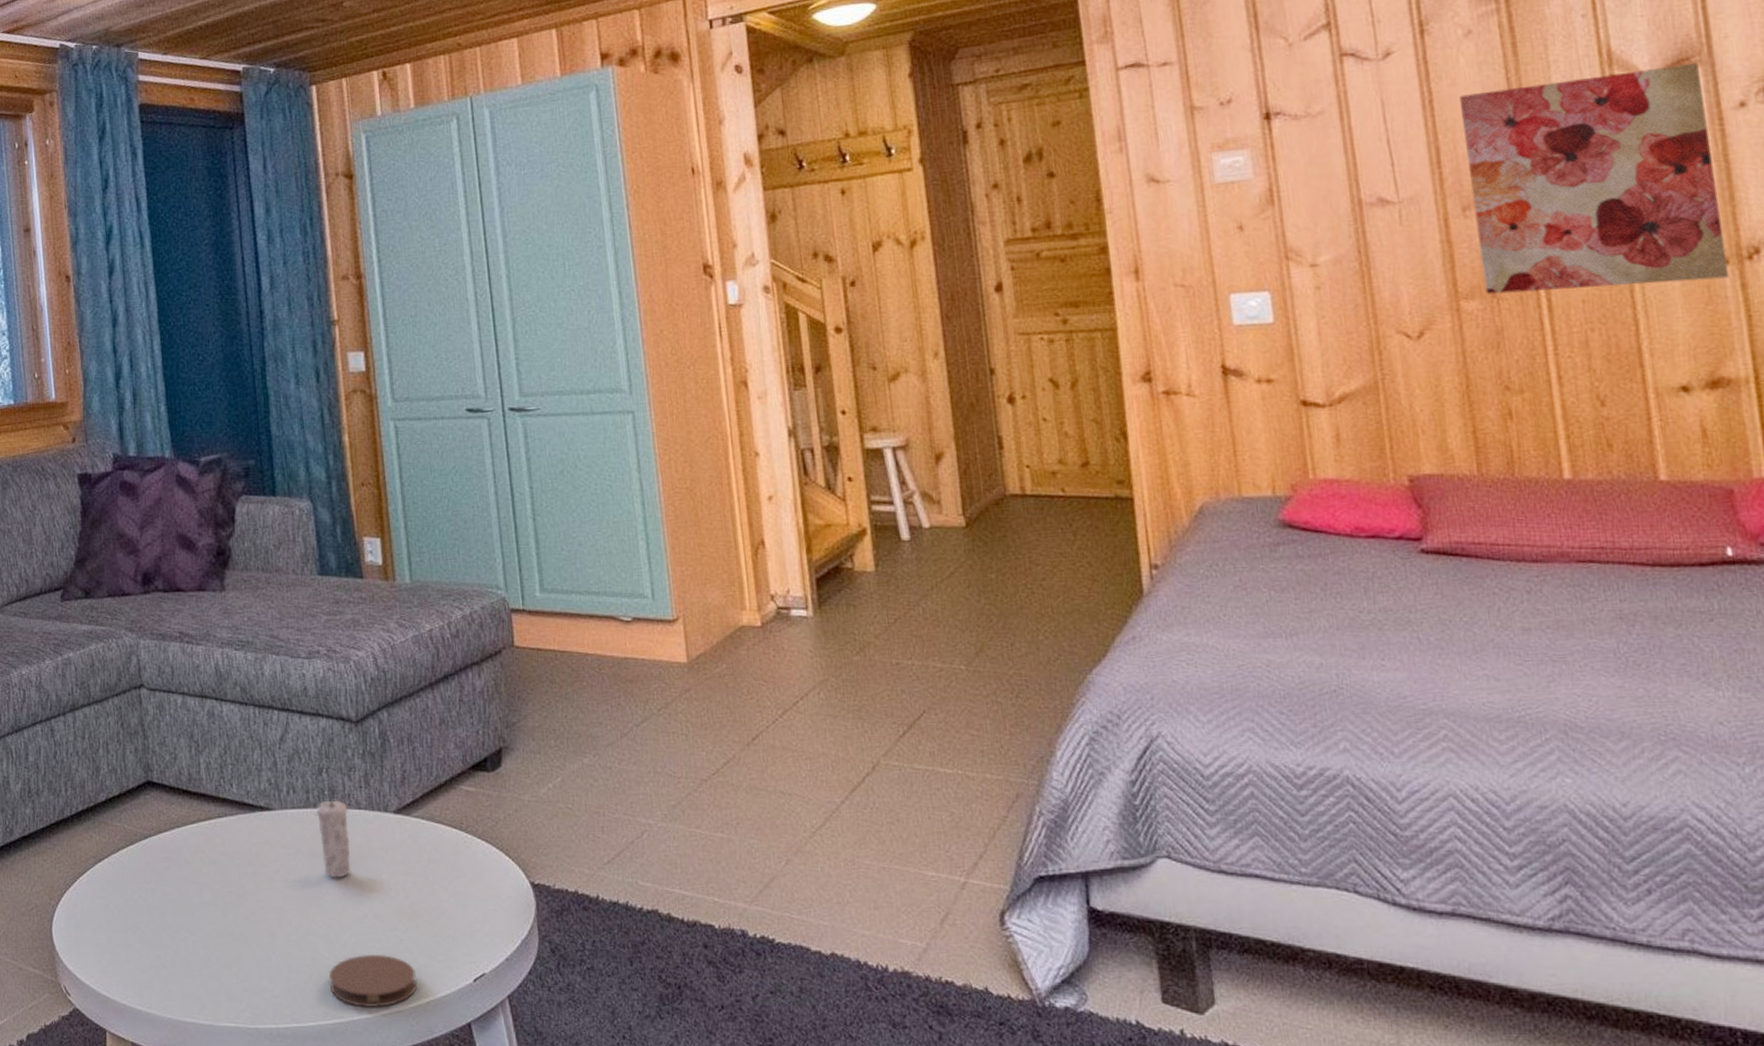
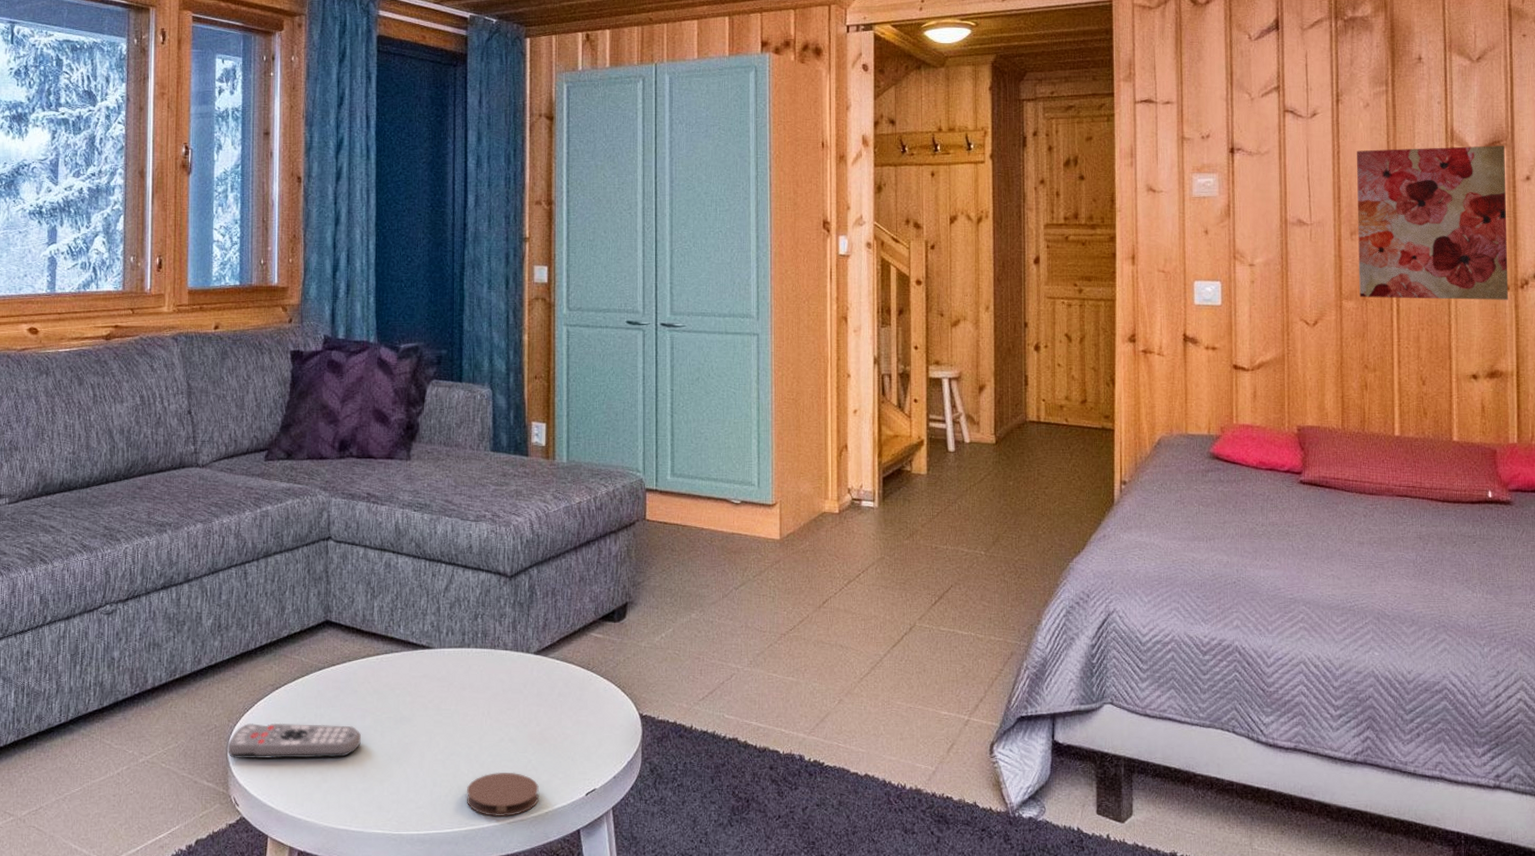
remote control: none [51,900,201,942] -> present [226,722,361,759]
candle: present [316,790,351,878] -> none [469,633,497,707]

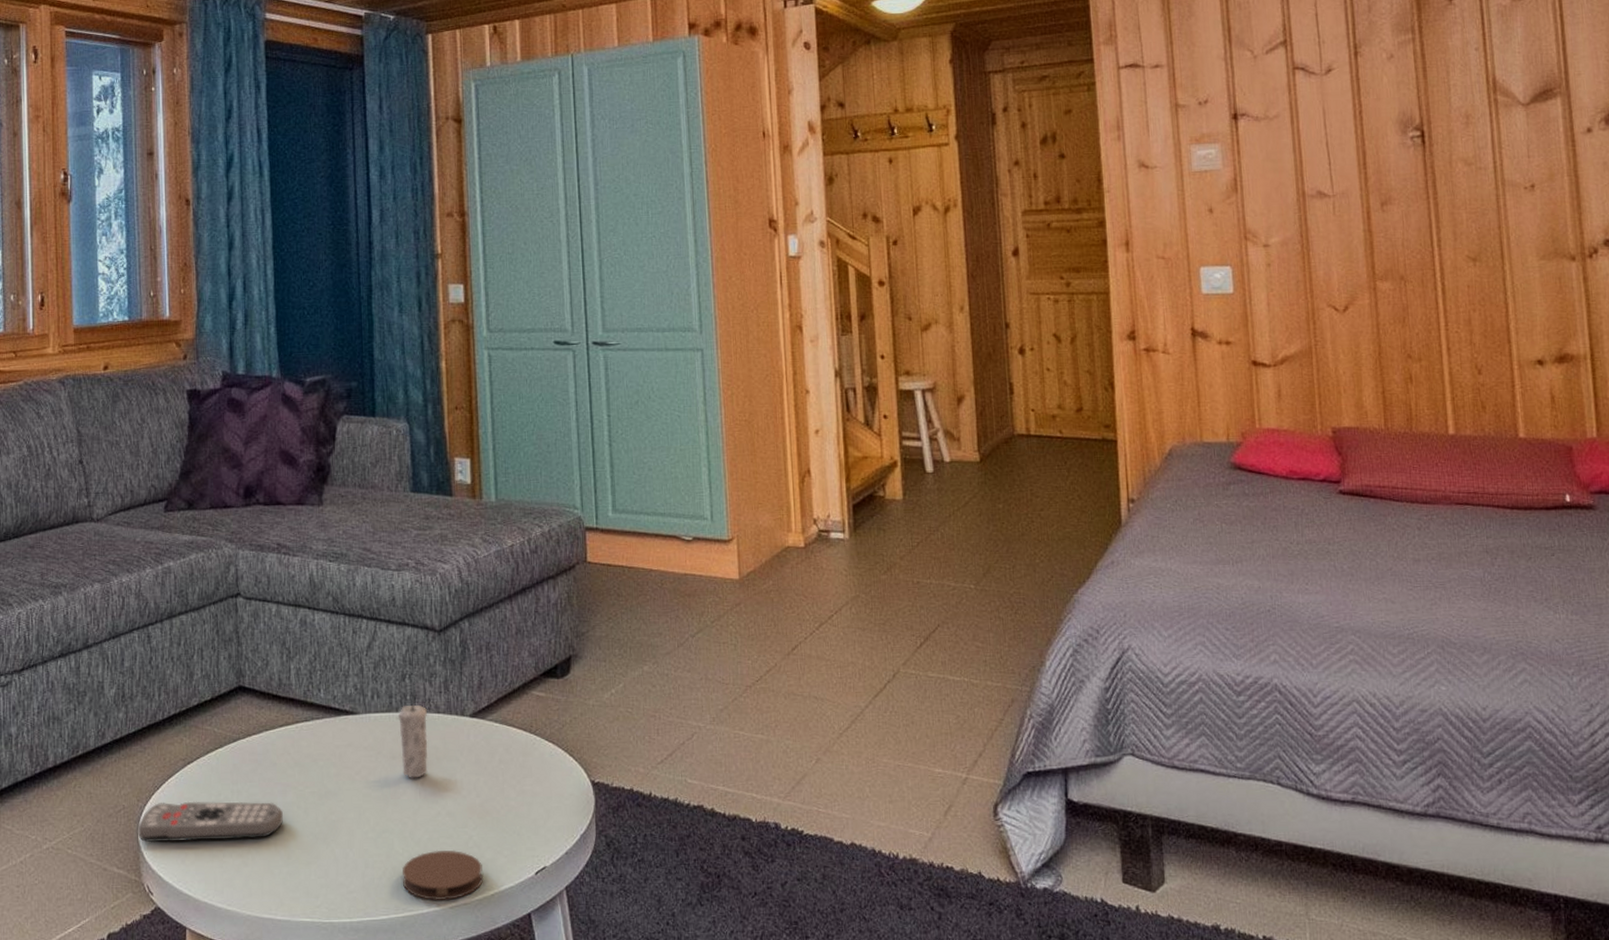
candle: none [469,633,497,707] -> present [397,695,428,778]
wall art: present [1356,145,1509,300] -> none [1381,94,1575,277]

